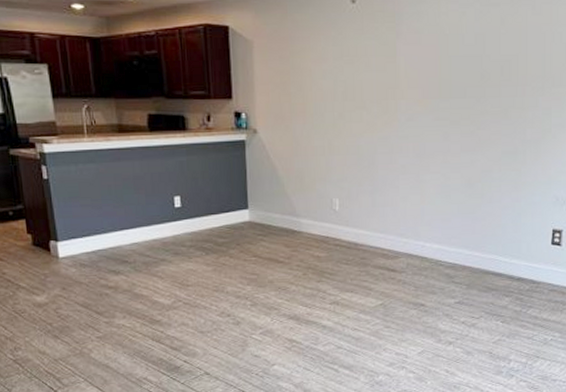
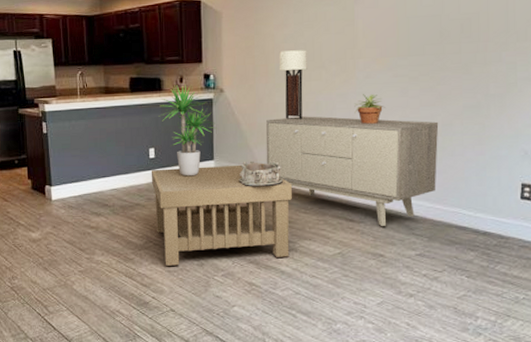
coffee table: none [177,213,333,326] -> present [151,164,292,266]
potted plant: none [184,124,251,228] -> present [158,85,217,177]
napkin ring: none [276,209,324,238] -> present [239,160,284,187]
sideboard: none [304,161,478,275] -> present [265,116,439,226]
table lamp: none [318,88,348,165] -> present [279,50,307,120]
potted plant: none [396,137,427,170] -> present [354,94,385,124]

